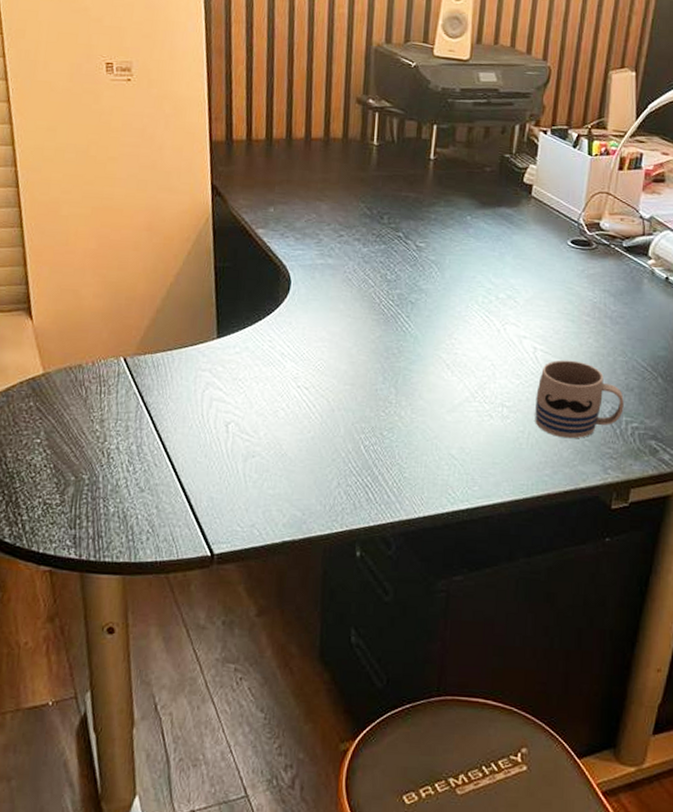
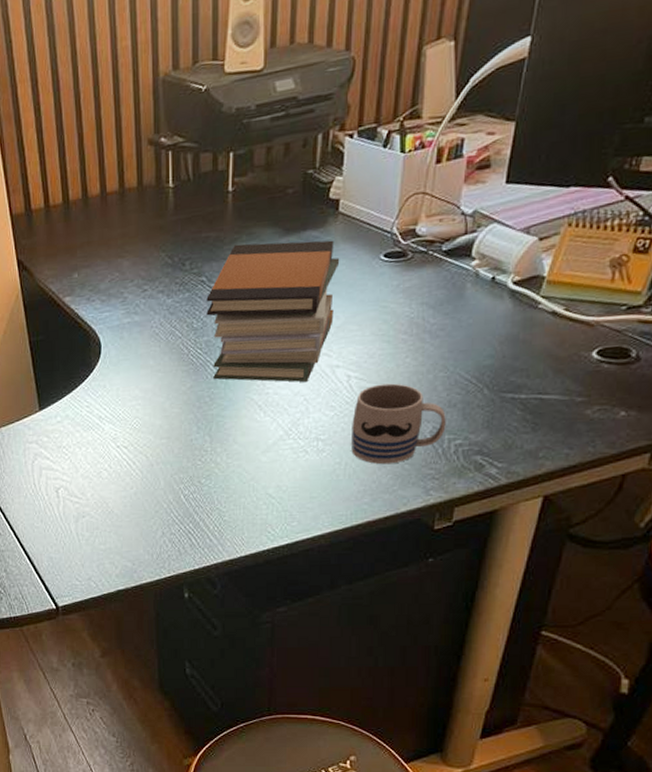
book stack: none [401,208,531,347] -> present [206,240,340,382]

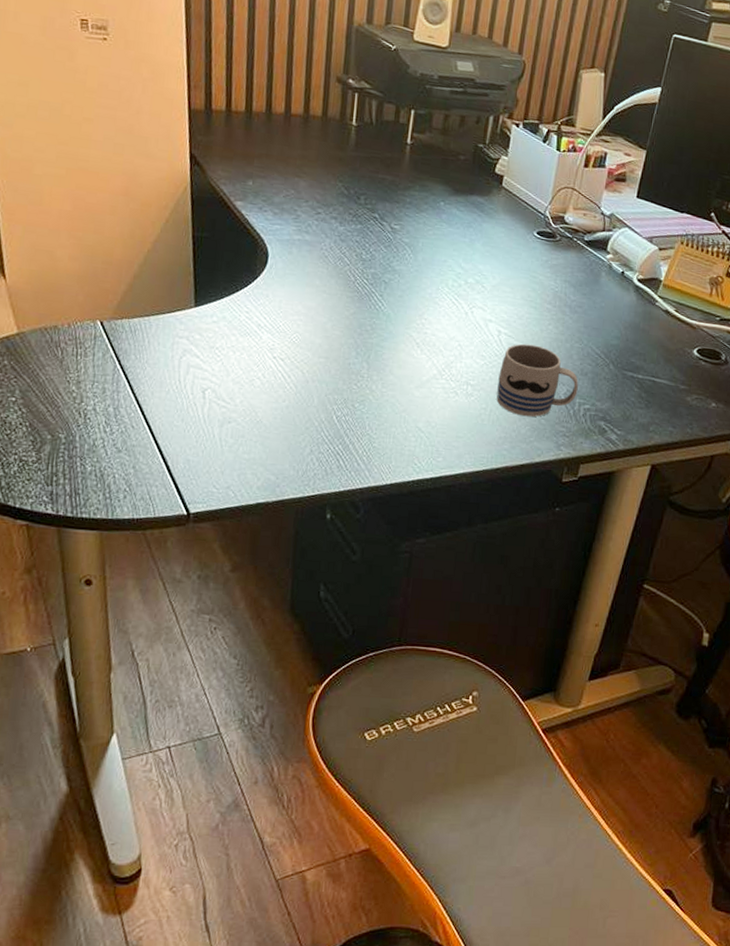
book stack: present [206,240,340,382] -> none [376,192,500,329]

